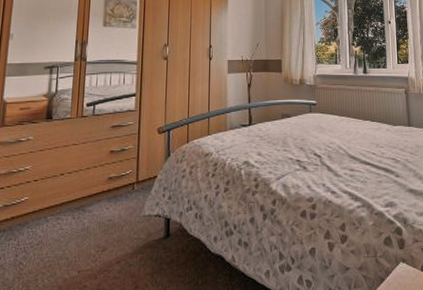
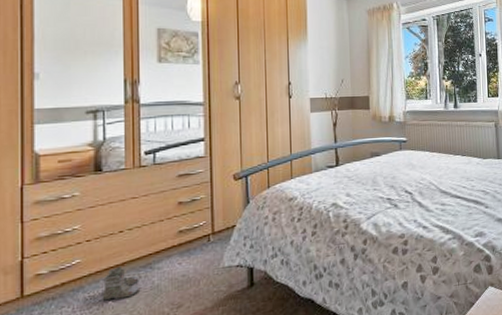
boots: none [41,206,73,238] -> present [102,265,139,301]

